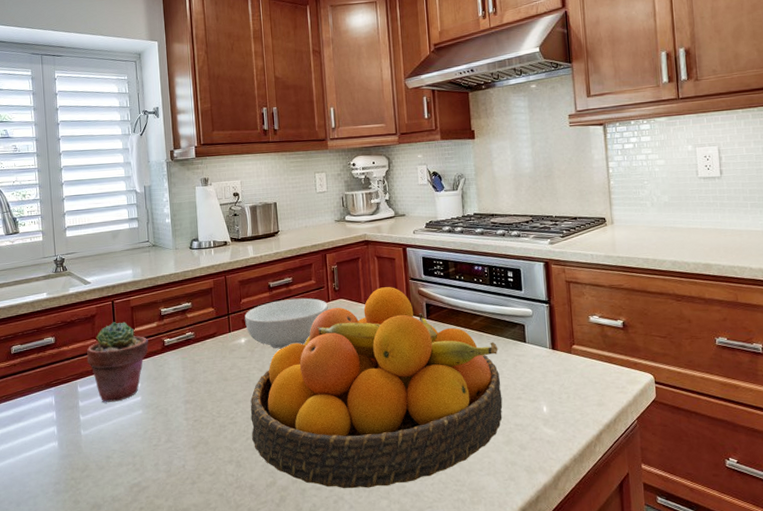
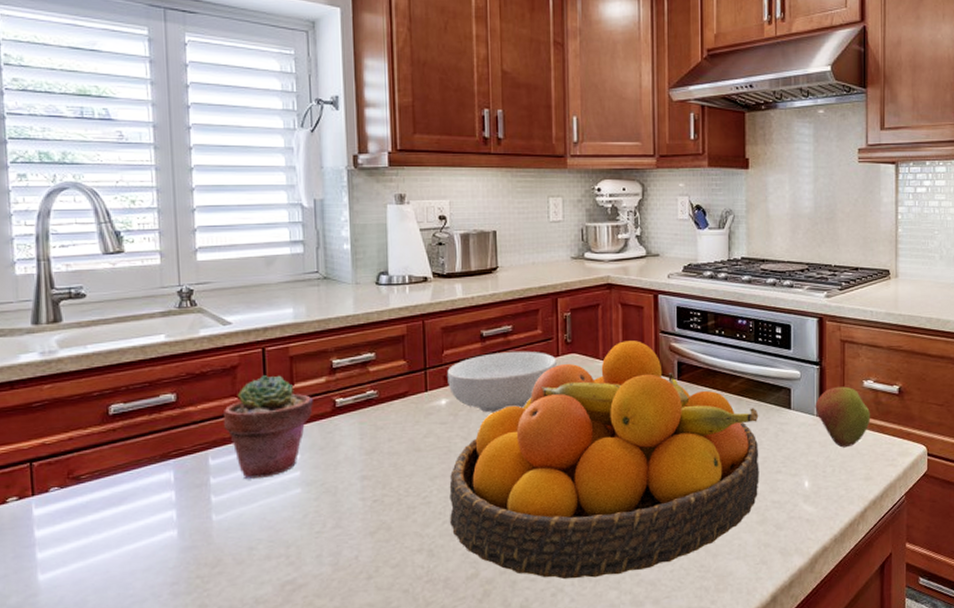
apple: none [547,322,599,377] -> present [815,386,871,448]

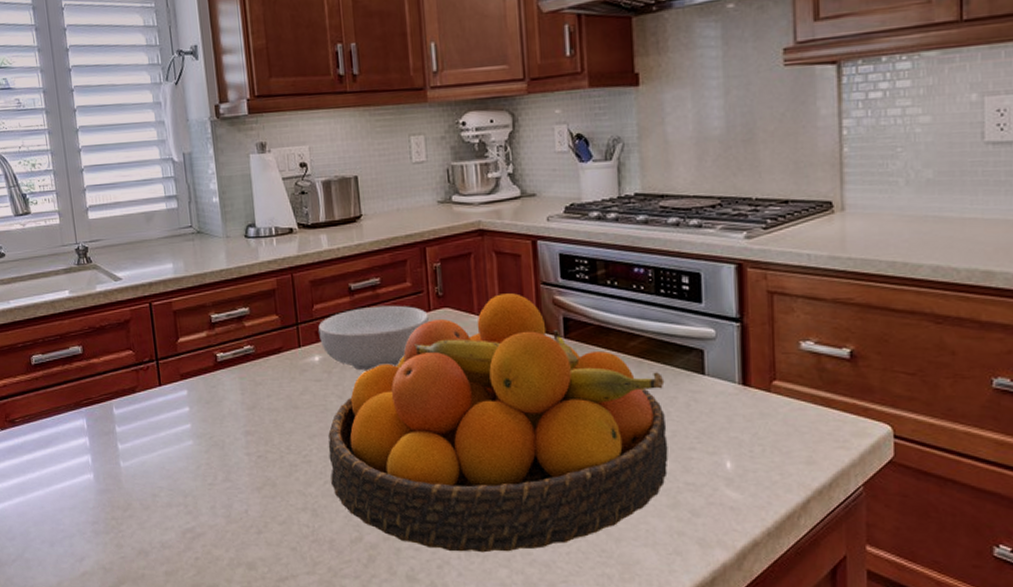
potted succulent: present [224,375,314,480] -> none [122,329,198,430]
apple: present [815,386,871,448] -> none [736,348,812,423]

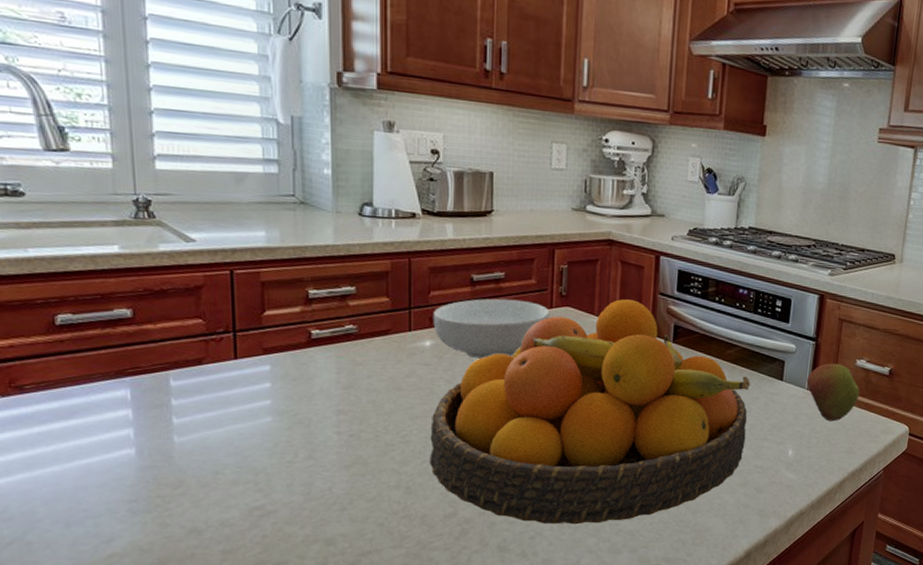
apple: none [736,348,812,423] -> present [806,363,860,422]

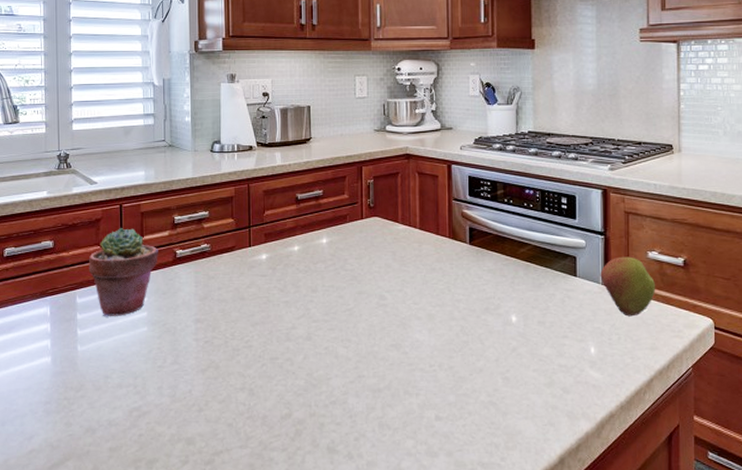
potted succulent: none [187,299,288,404] -> present [89,228,159,317]
fruit bowl: present [430,299,751,525] -> none [268,207,547,426]
cereal bowl: present [433,298,550,359] -> none [267,213,361,268]

